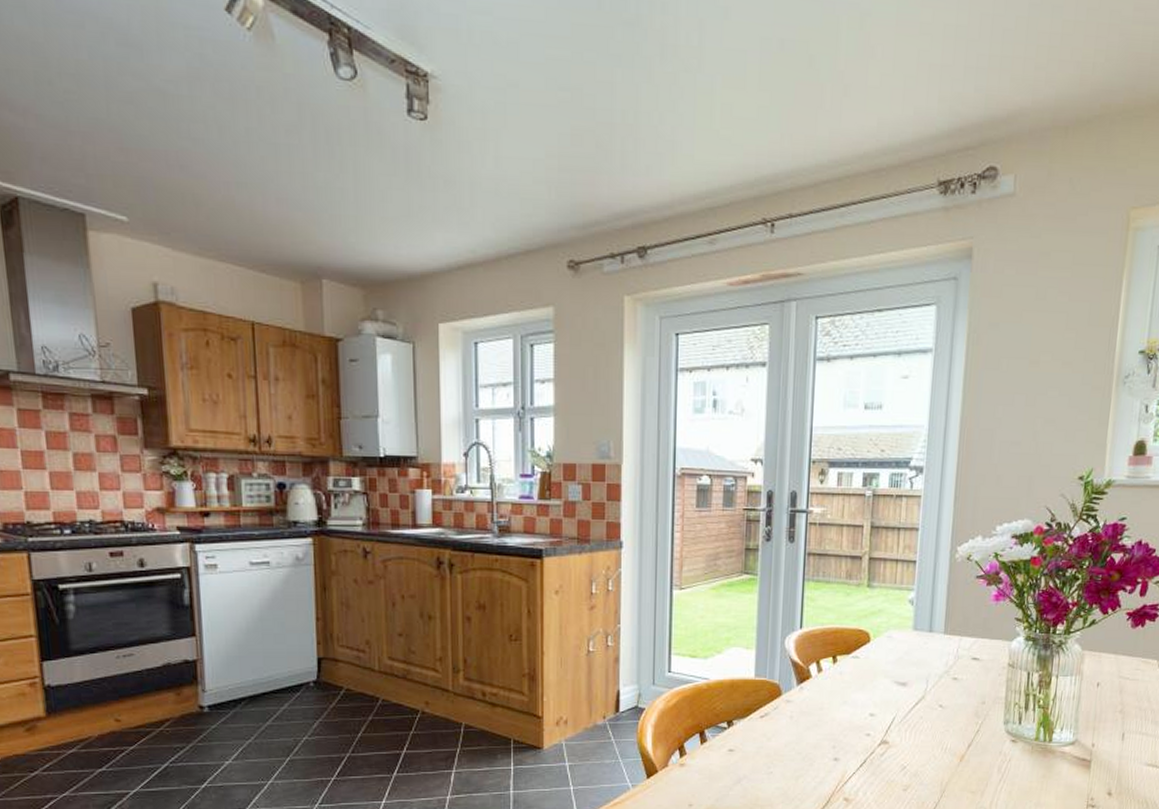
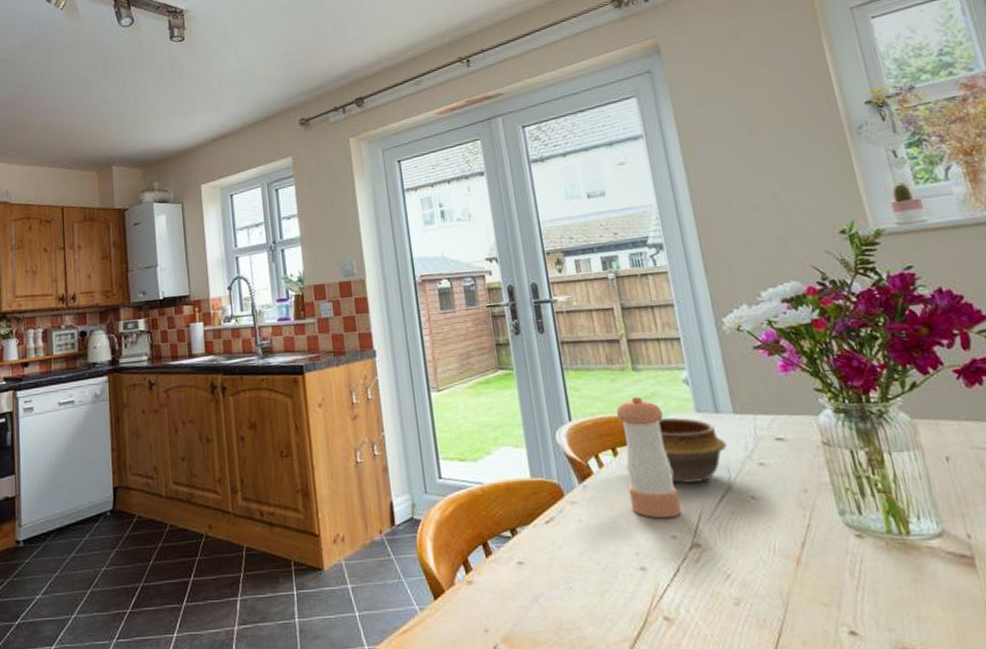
pepper shaker: none [838,611,885,719] -> present [616,396,682,519]
bowl: none [876,632,931,690] -> present [657,417,727,483]

